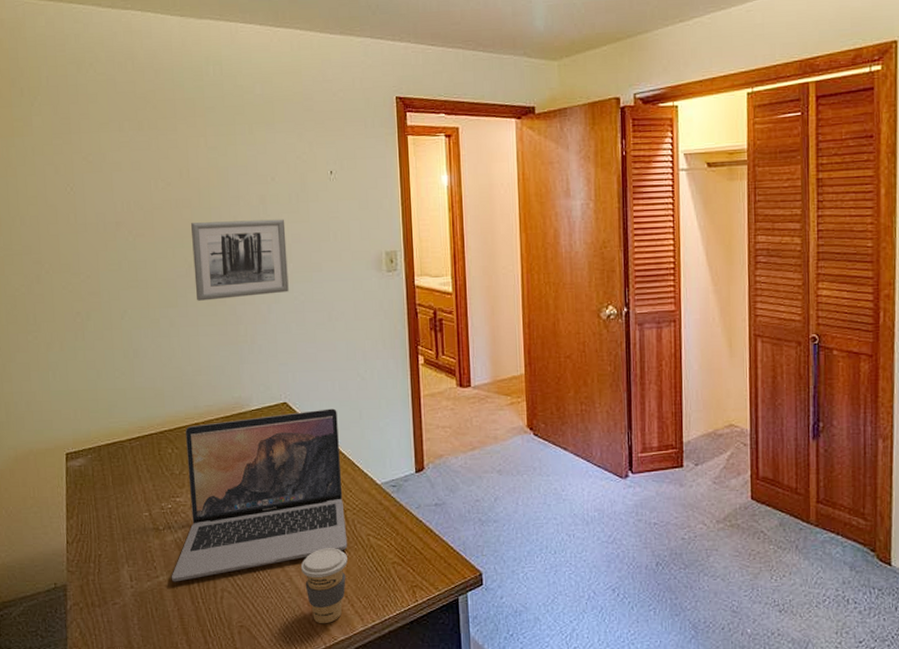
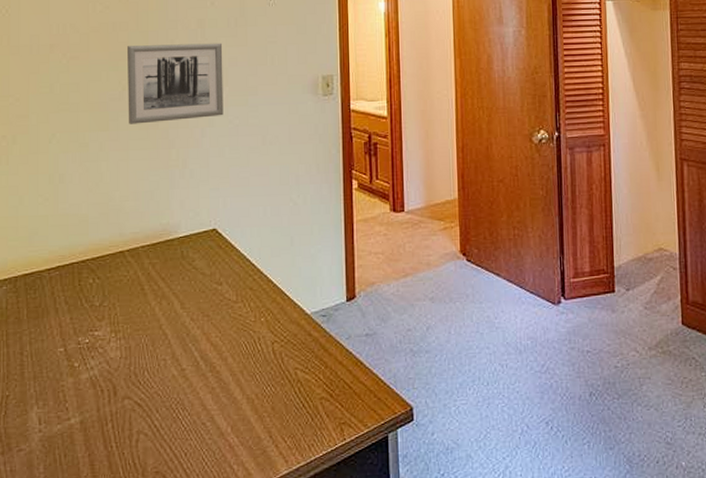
laptop: present [172,408,348,582] -> none [85,235,274,425]
coffee cup: present [300,548,348,624] -> none [223,383,273,468]

